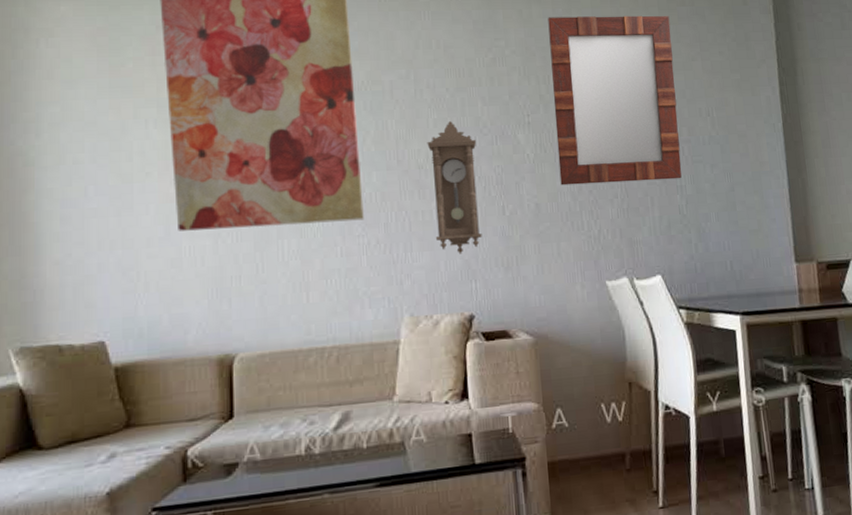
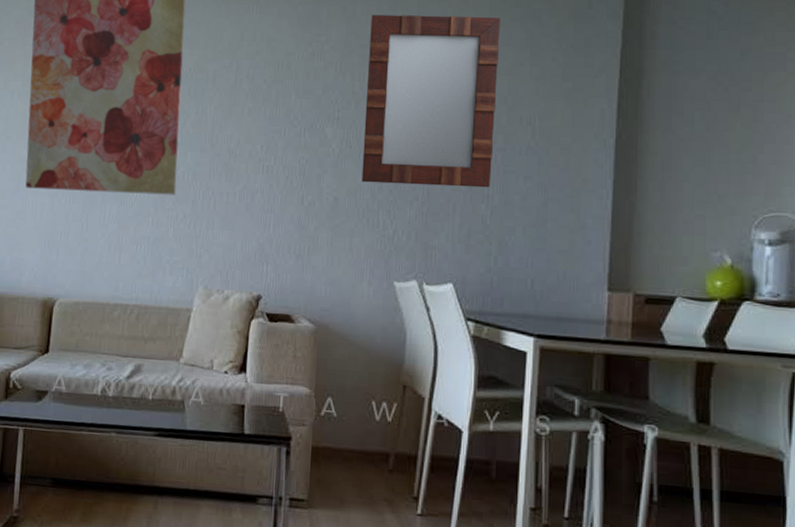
pendulum clock: present [427,121,482,254] -> none [236,111,286,237]

